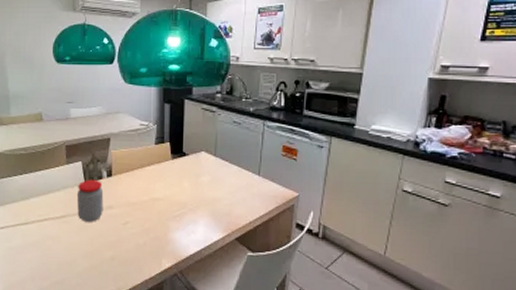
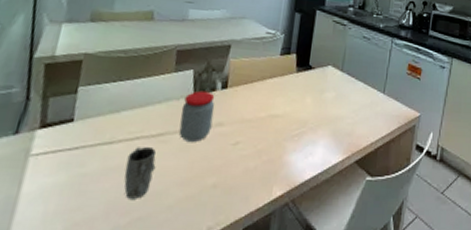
mug: none [40,227,63,267] -> present [124,147,156,199]

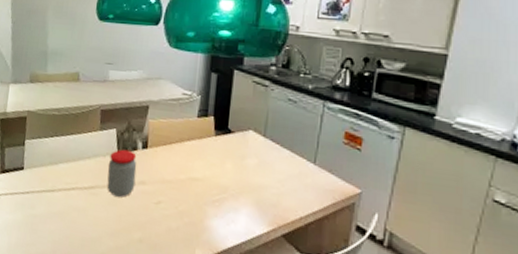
mug: present [124,147,156,199] -> none [65,196,90,243]

